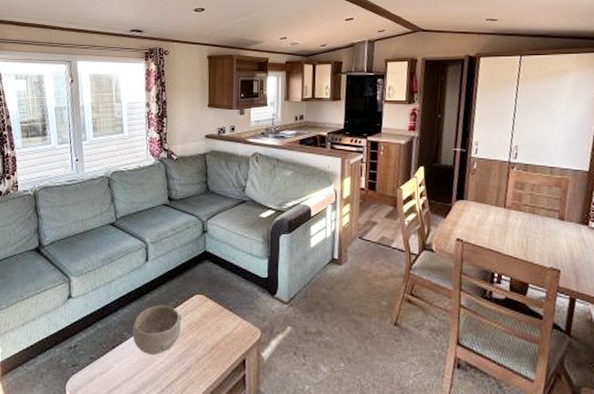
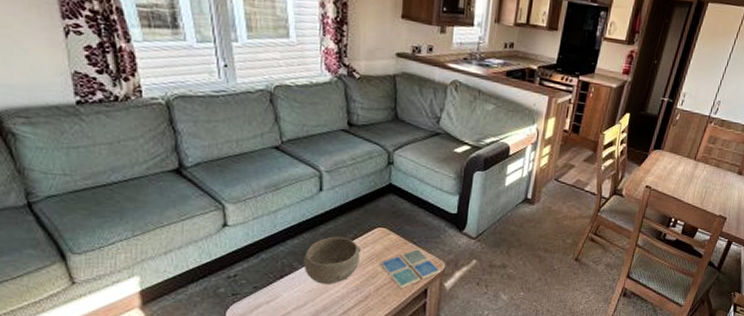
drink coaster: none [199,316,257,360] -> present [380,249,441,289]

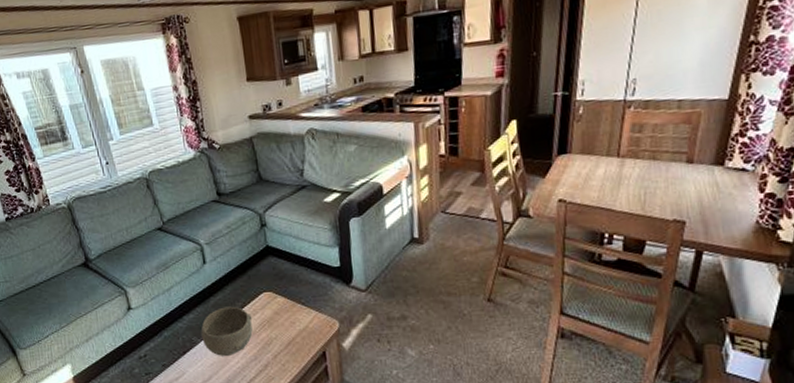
drink coaster: present [380,249,441,289] -> none [272,309,335,354]

